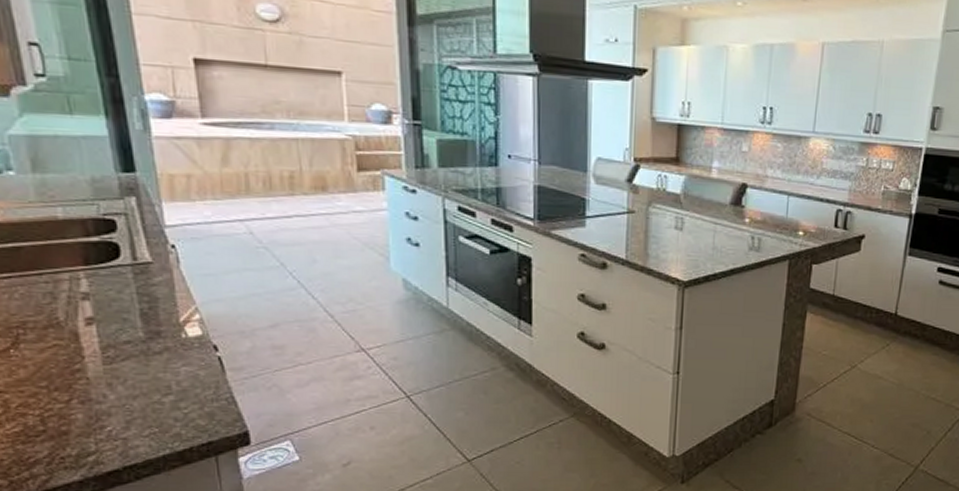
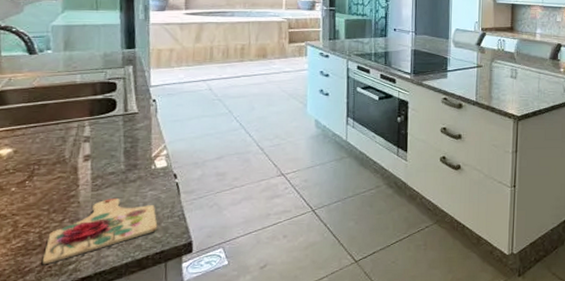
cutting board: none [51,373,200,454] -> present [43,197,158,264]

